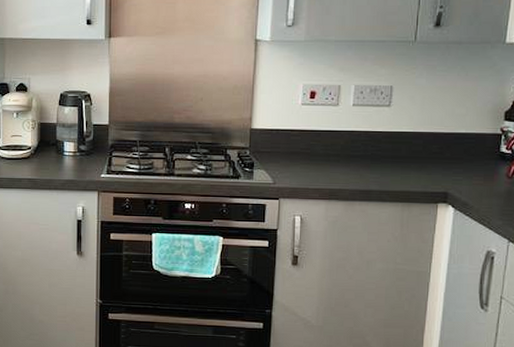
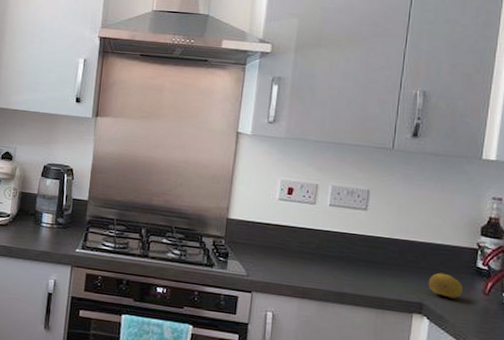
fruit: none [452,161,486,185] -> present [428,272,463,299]

